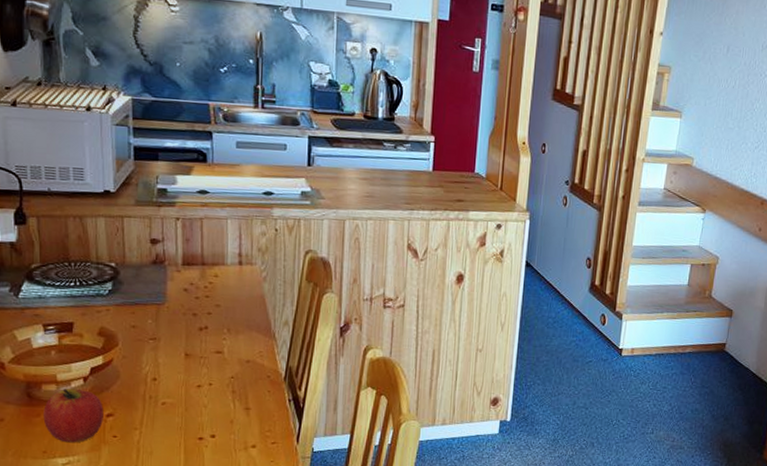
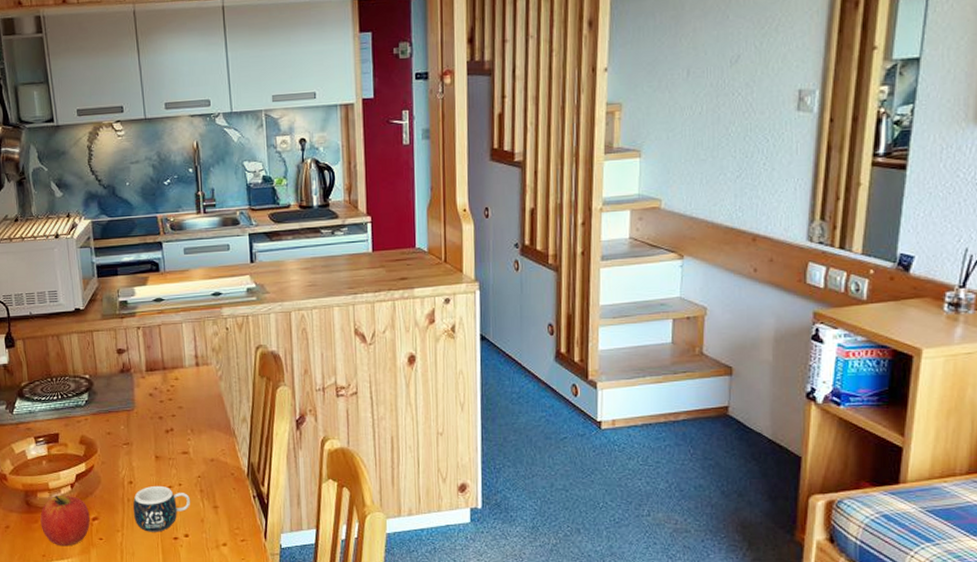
mug: none [154,383,220,432] -> present [133,485,190,532]

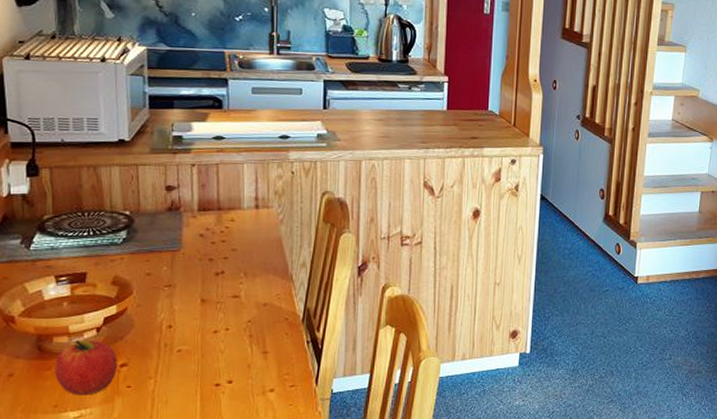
mug: present [133,485,190,532] -> none [170,330,237,379]

